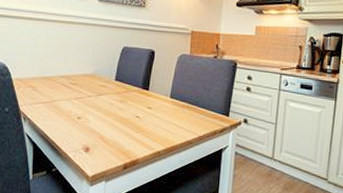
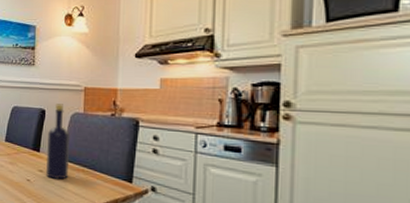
bottle: none [154,45,178,115] -> present [46,104,71,180]

